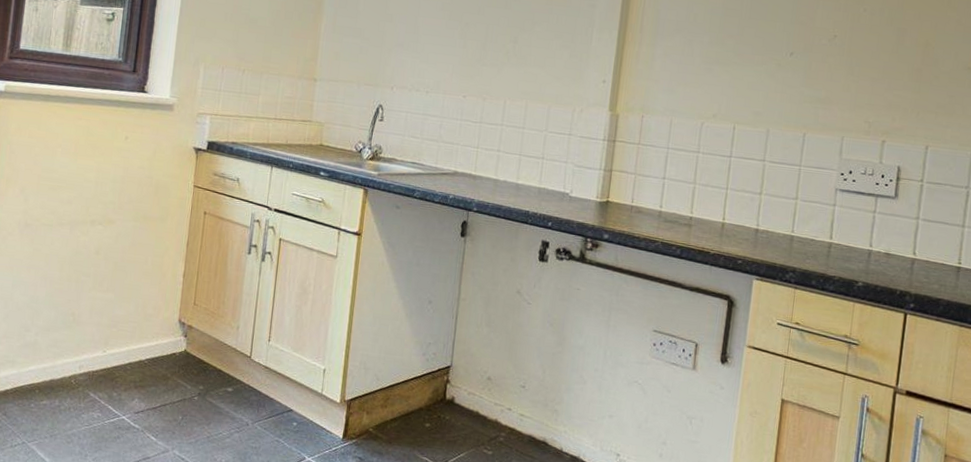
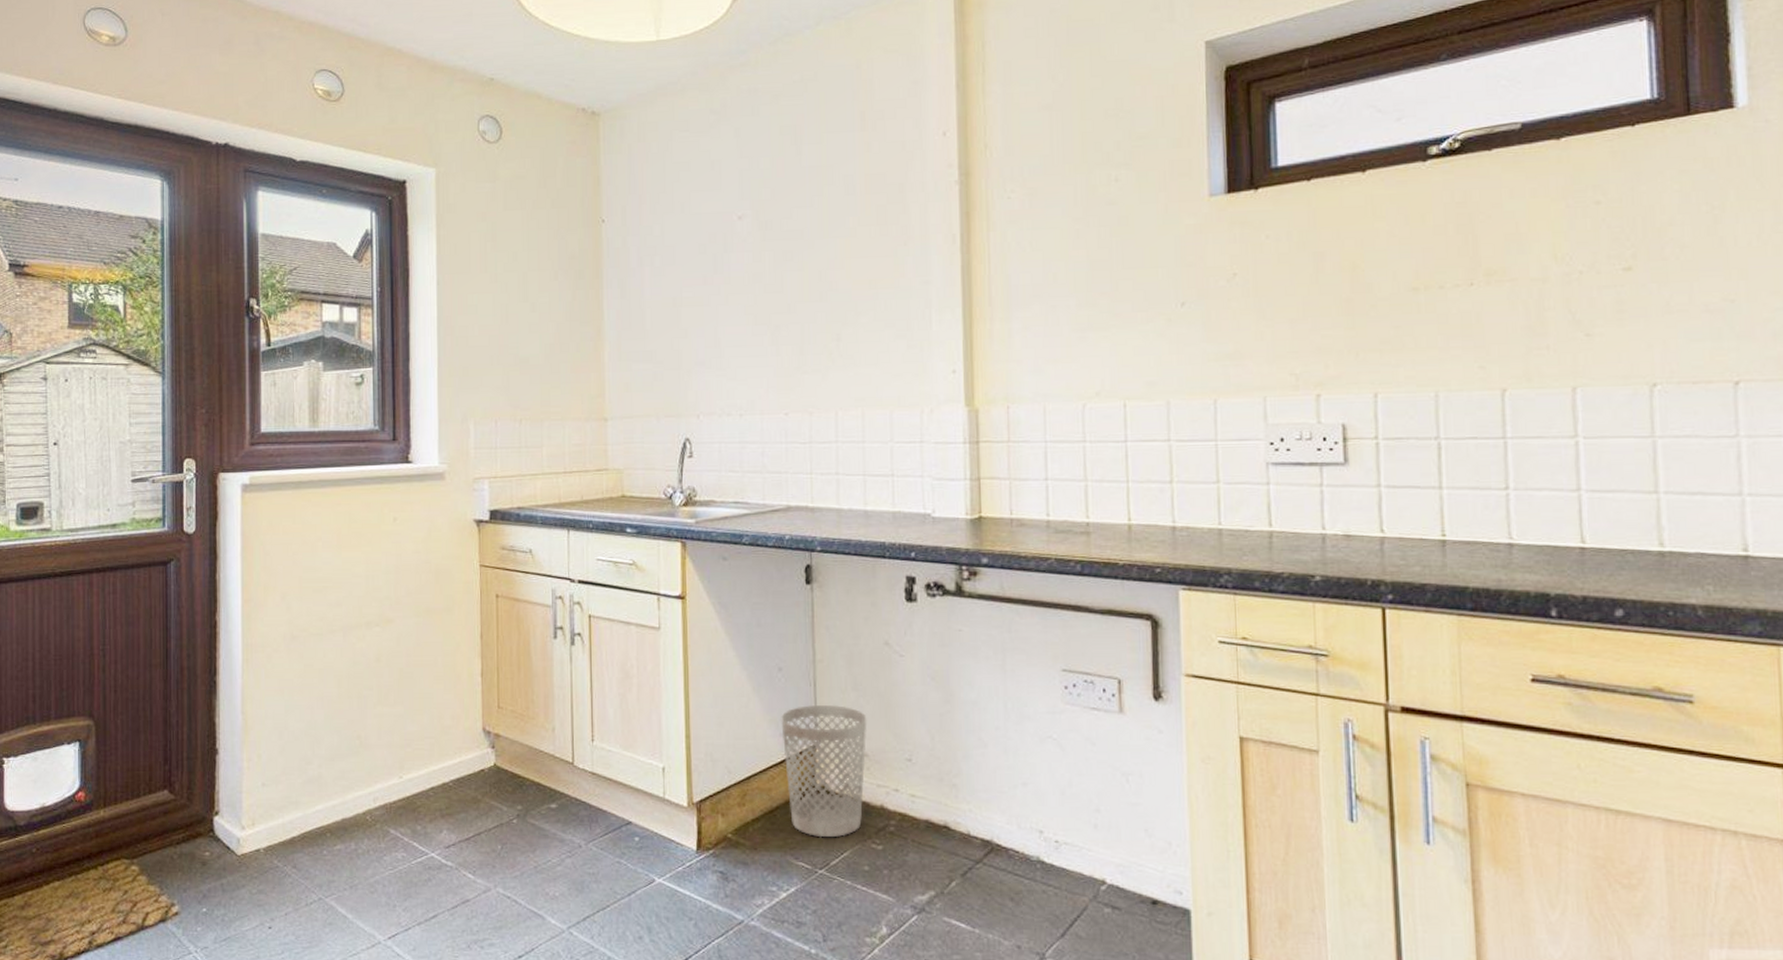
wastebasket: none [422,333,495,441] -> present [781,705,867,838]

